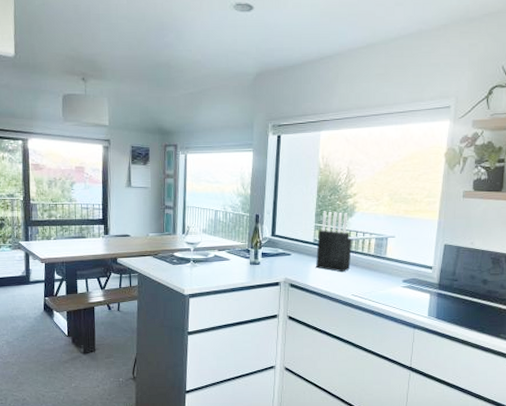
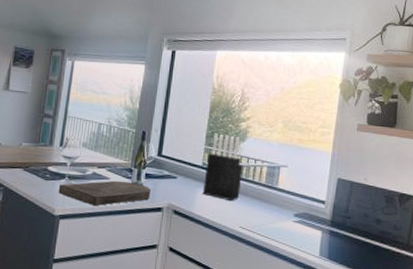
cutting board: none [185,261,269,285] -> present [58,180,152,207]

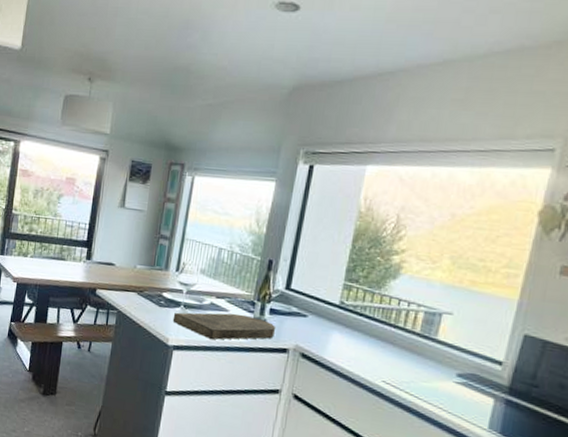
knife block: present [203,133,244,202] -> none [339,267,393,350]

